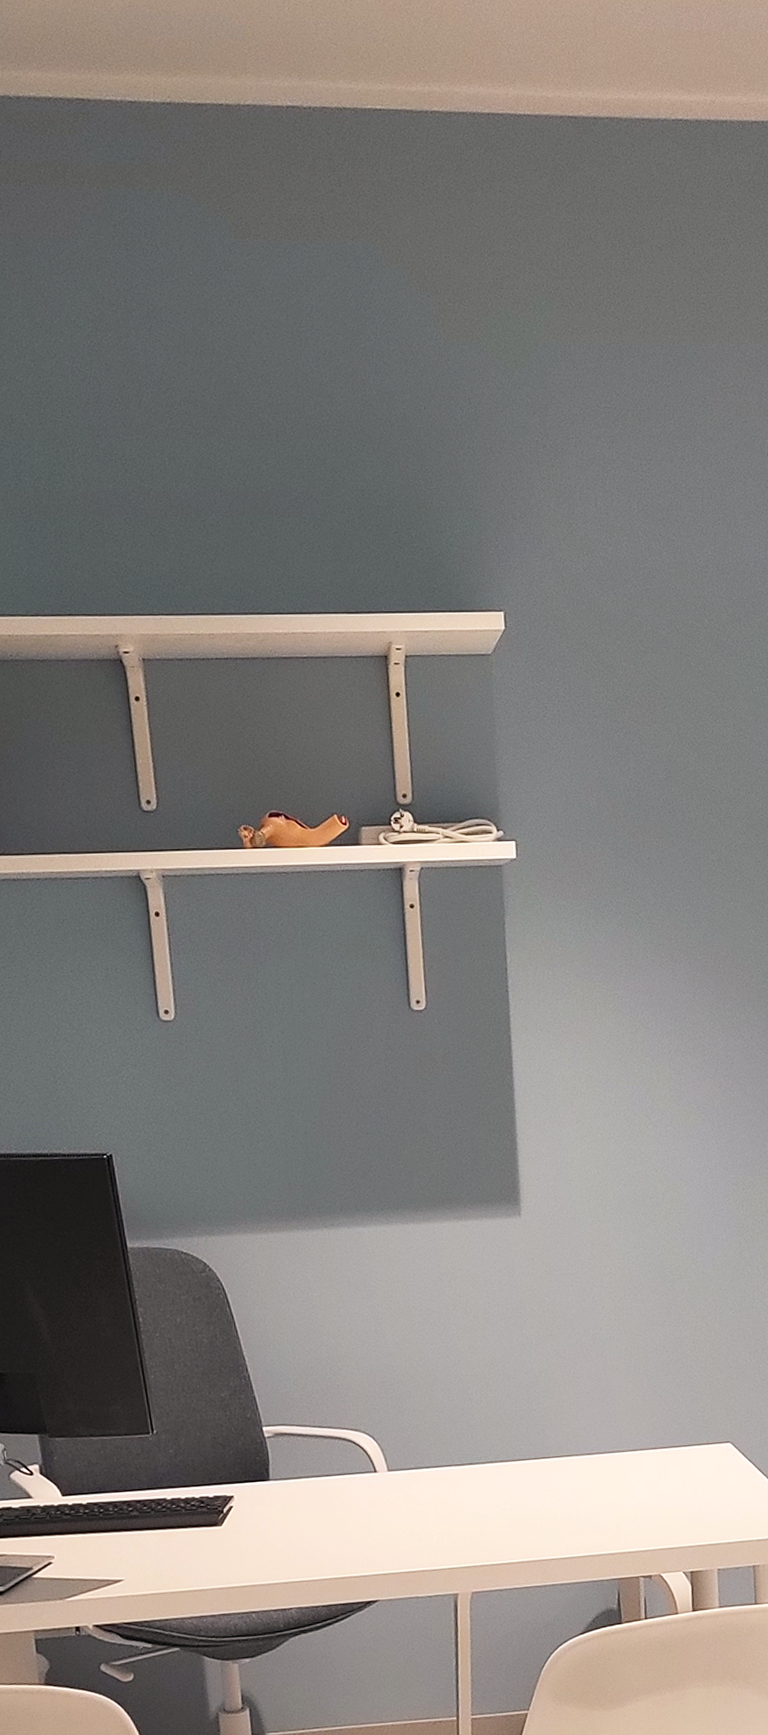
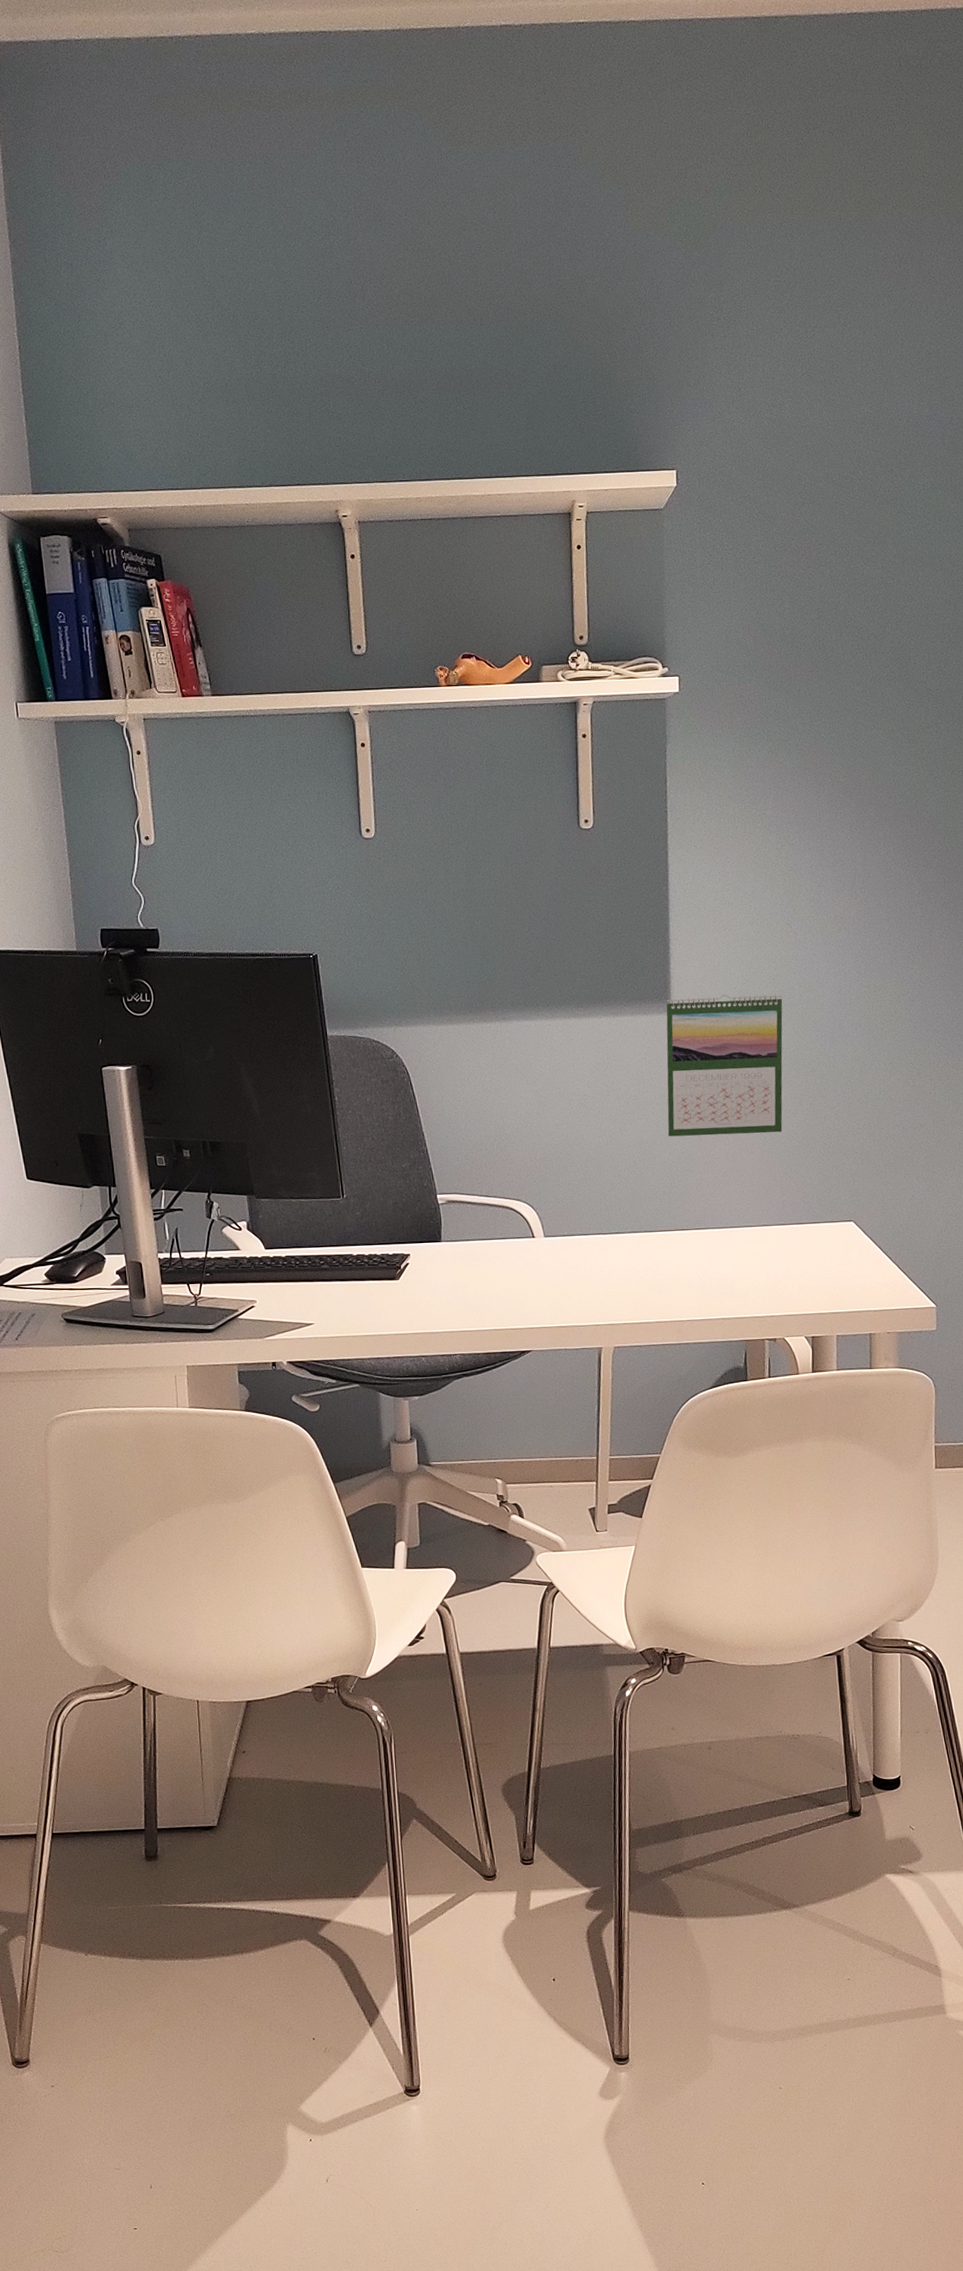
calendar: none [515,1194,650,1354] -> present [666,994,783,1137]

